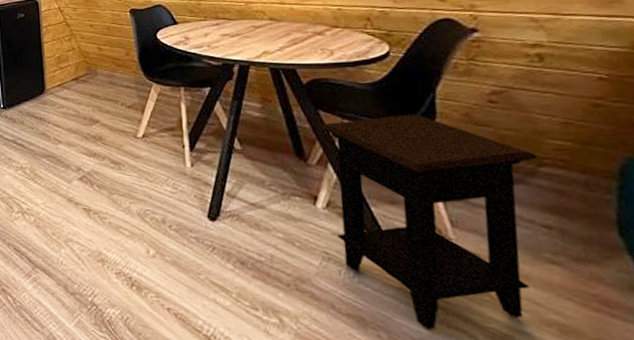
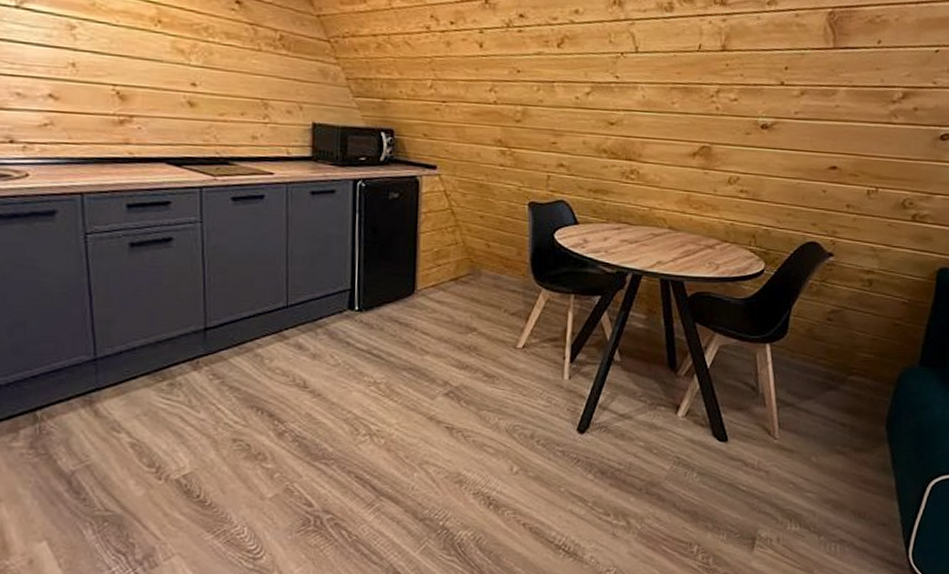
side table: present [320,114,538,330] -> none [690,329,850,517]

